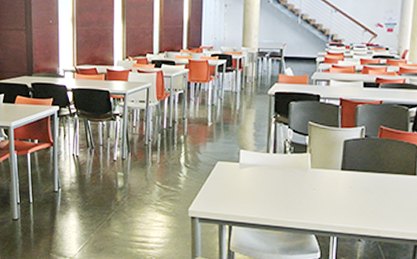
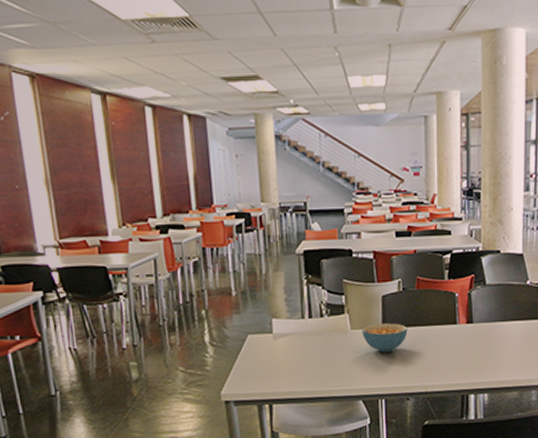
cereal bowl: none [320,165,366,194] -> present [361,323,408,353]

